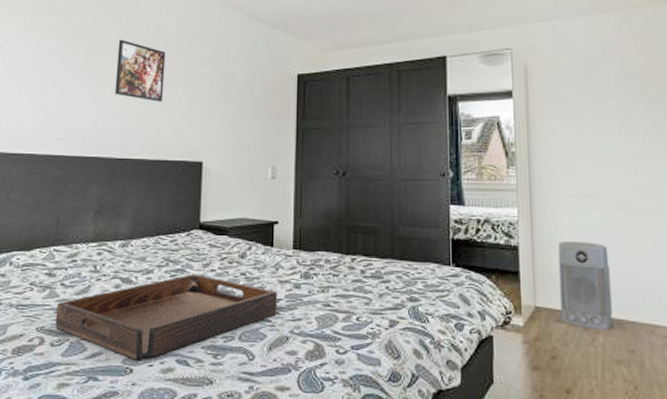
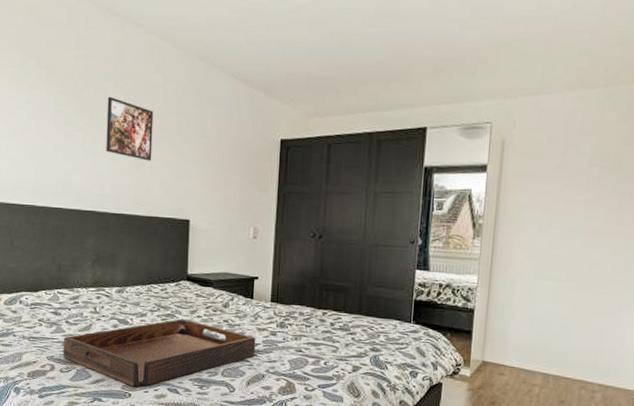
air purifier: present [558,242,613,330] -> none [504,307,556,383]

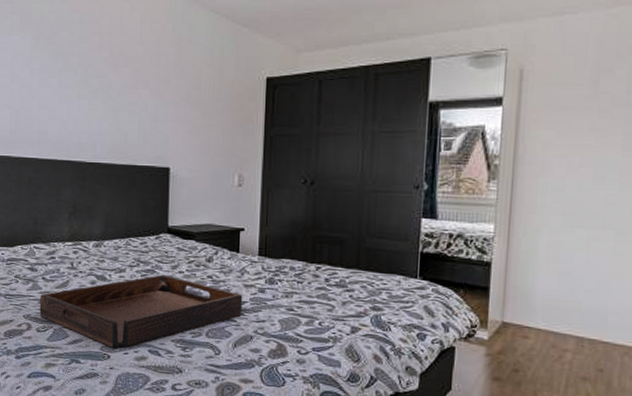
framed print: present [106,96,154,161] -> none [82,39,131,106]

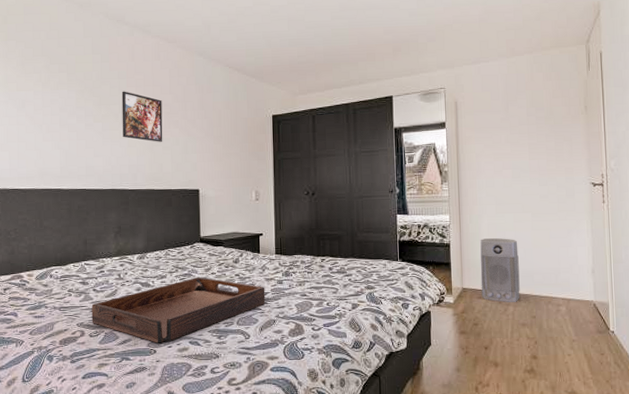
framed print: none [82,39,131,106] -> present [121,91,163,142]
air purifier: none [528,259,590,348] -> present [480,238,520,302]

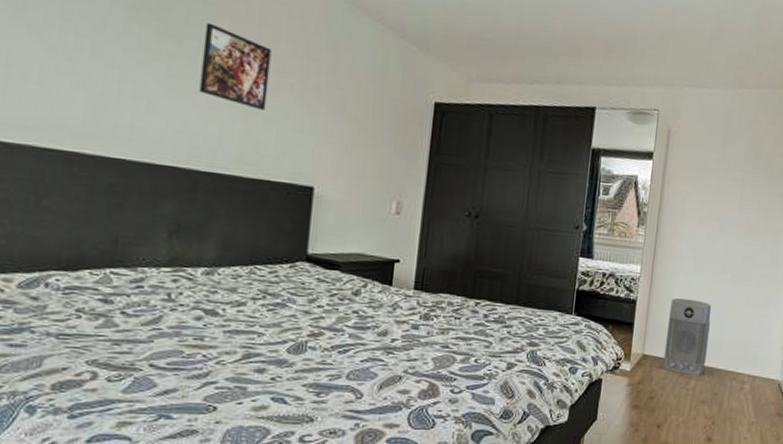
serving tray: present [91,276,266,343] -> none [112,309,394,398]

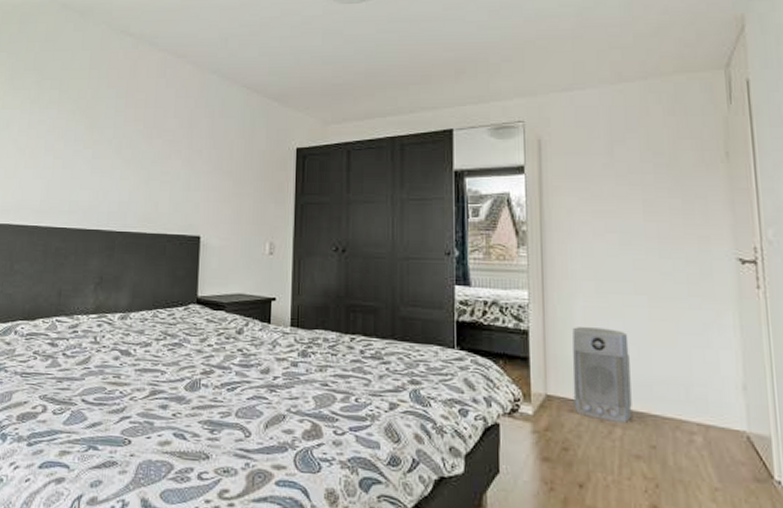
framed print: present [199,22,272,110] -> none [114,113,164,175]

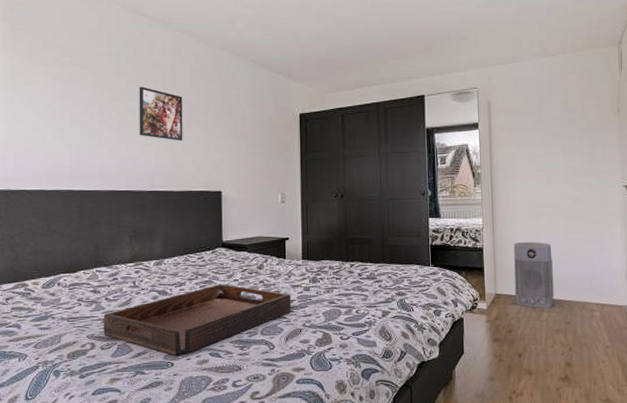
serving tray: none [57,348,275,432] -> present [103,284,292,356]
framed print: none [114,113,164,175] -> present [139,86,183,141]

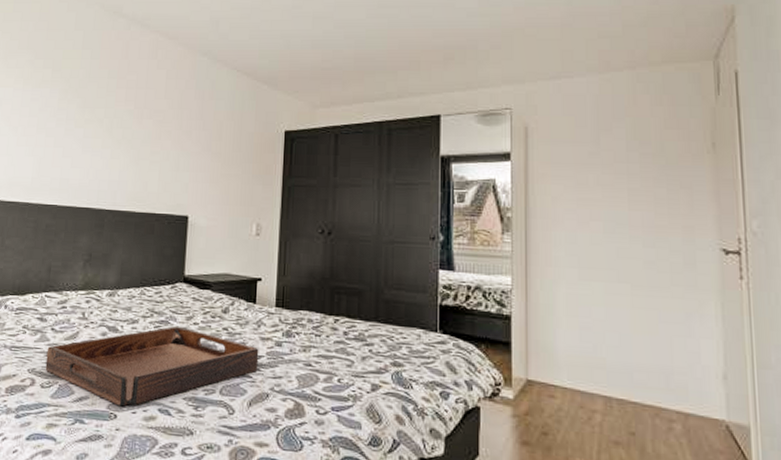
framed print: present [139,86,183,141] -> none [105,93,155,155]
air purifier: present [514,242,554,308] -> none [554,313,612,409]

